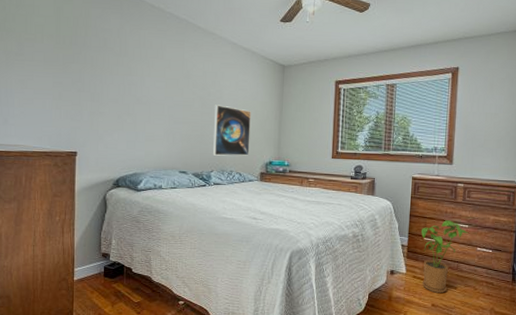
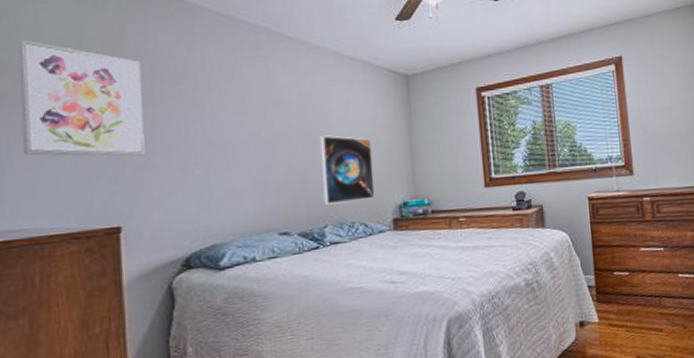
wall art: none [20,14,97,104] -> present [18,39,145,157]
house plant: present [421,220,469,293] -> none [609,245,666,341]

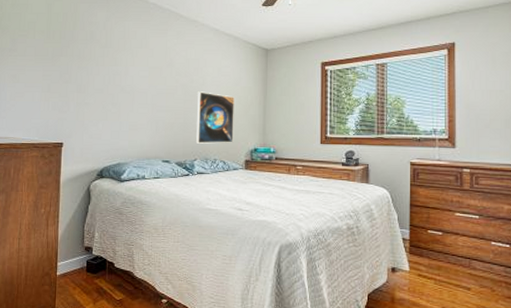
wall art: present [18,39,145,157] -> none [12,12,85,95]

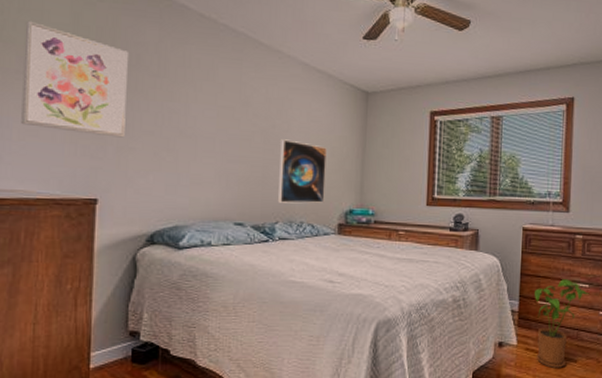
wall art: none [12,12,85,95] -> present [21,20,128,138]
house plant: none [425,210,480,295] -> present [535,279,590,368]

